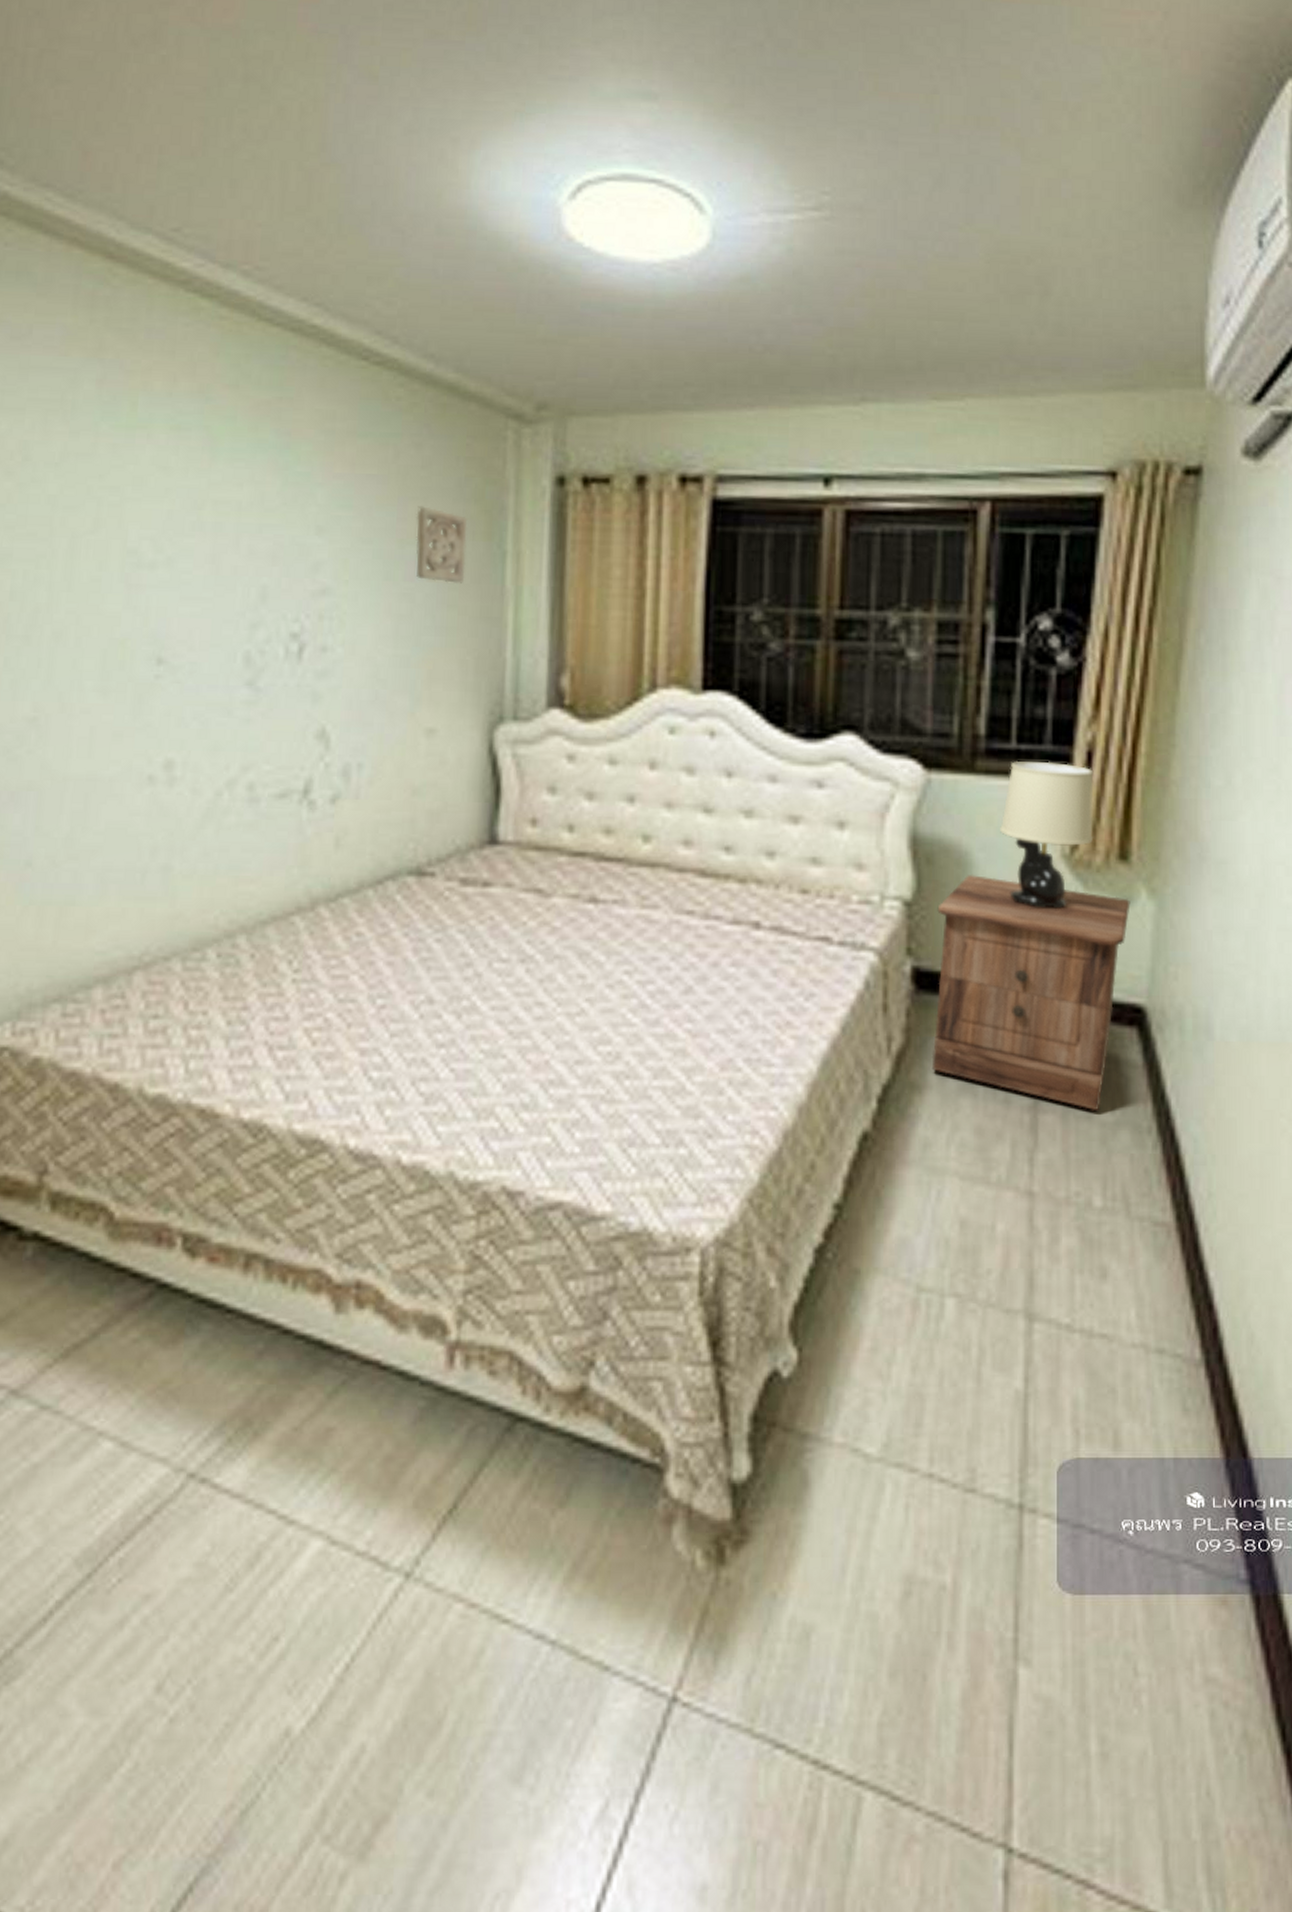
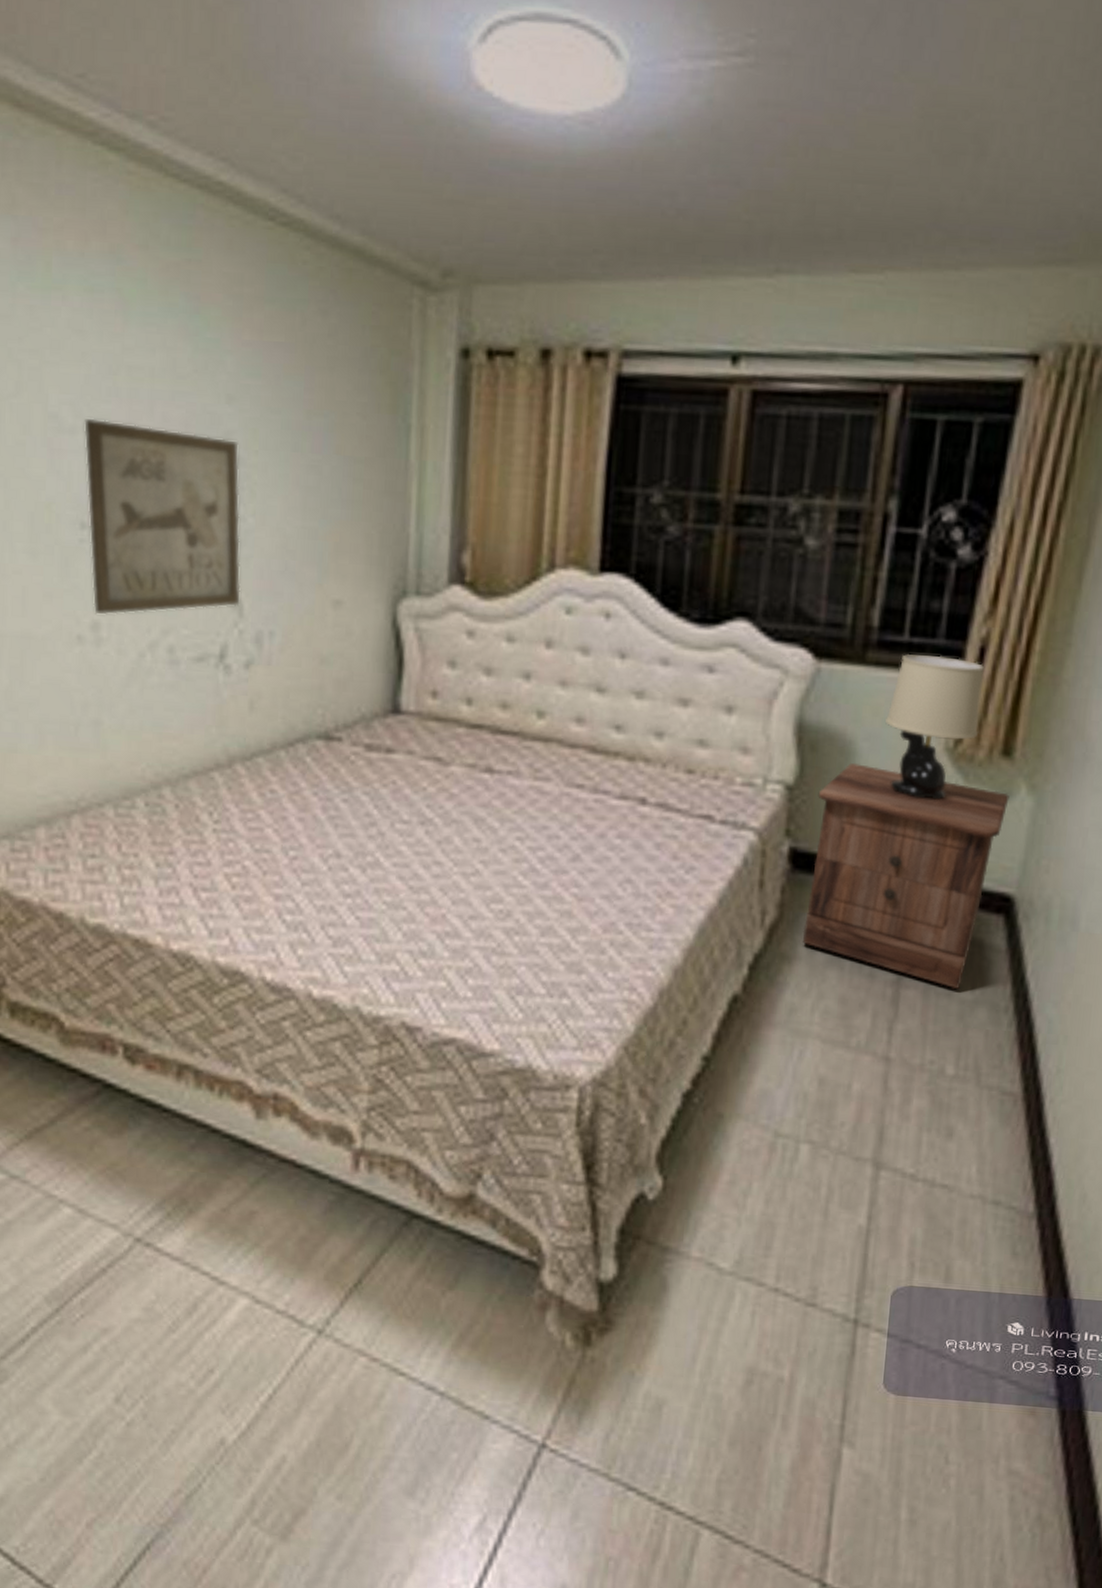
wall art: none [164,552,329,753] -> present [83,418,241,615]
wall ornament: present [416,506,468,584] -> none [322,376,373,457]

